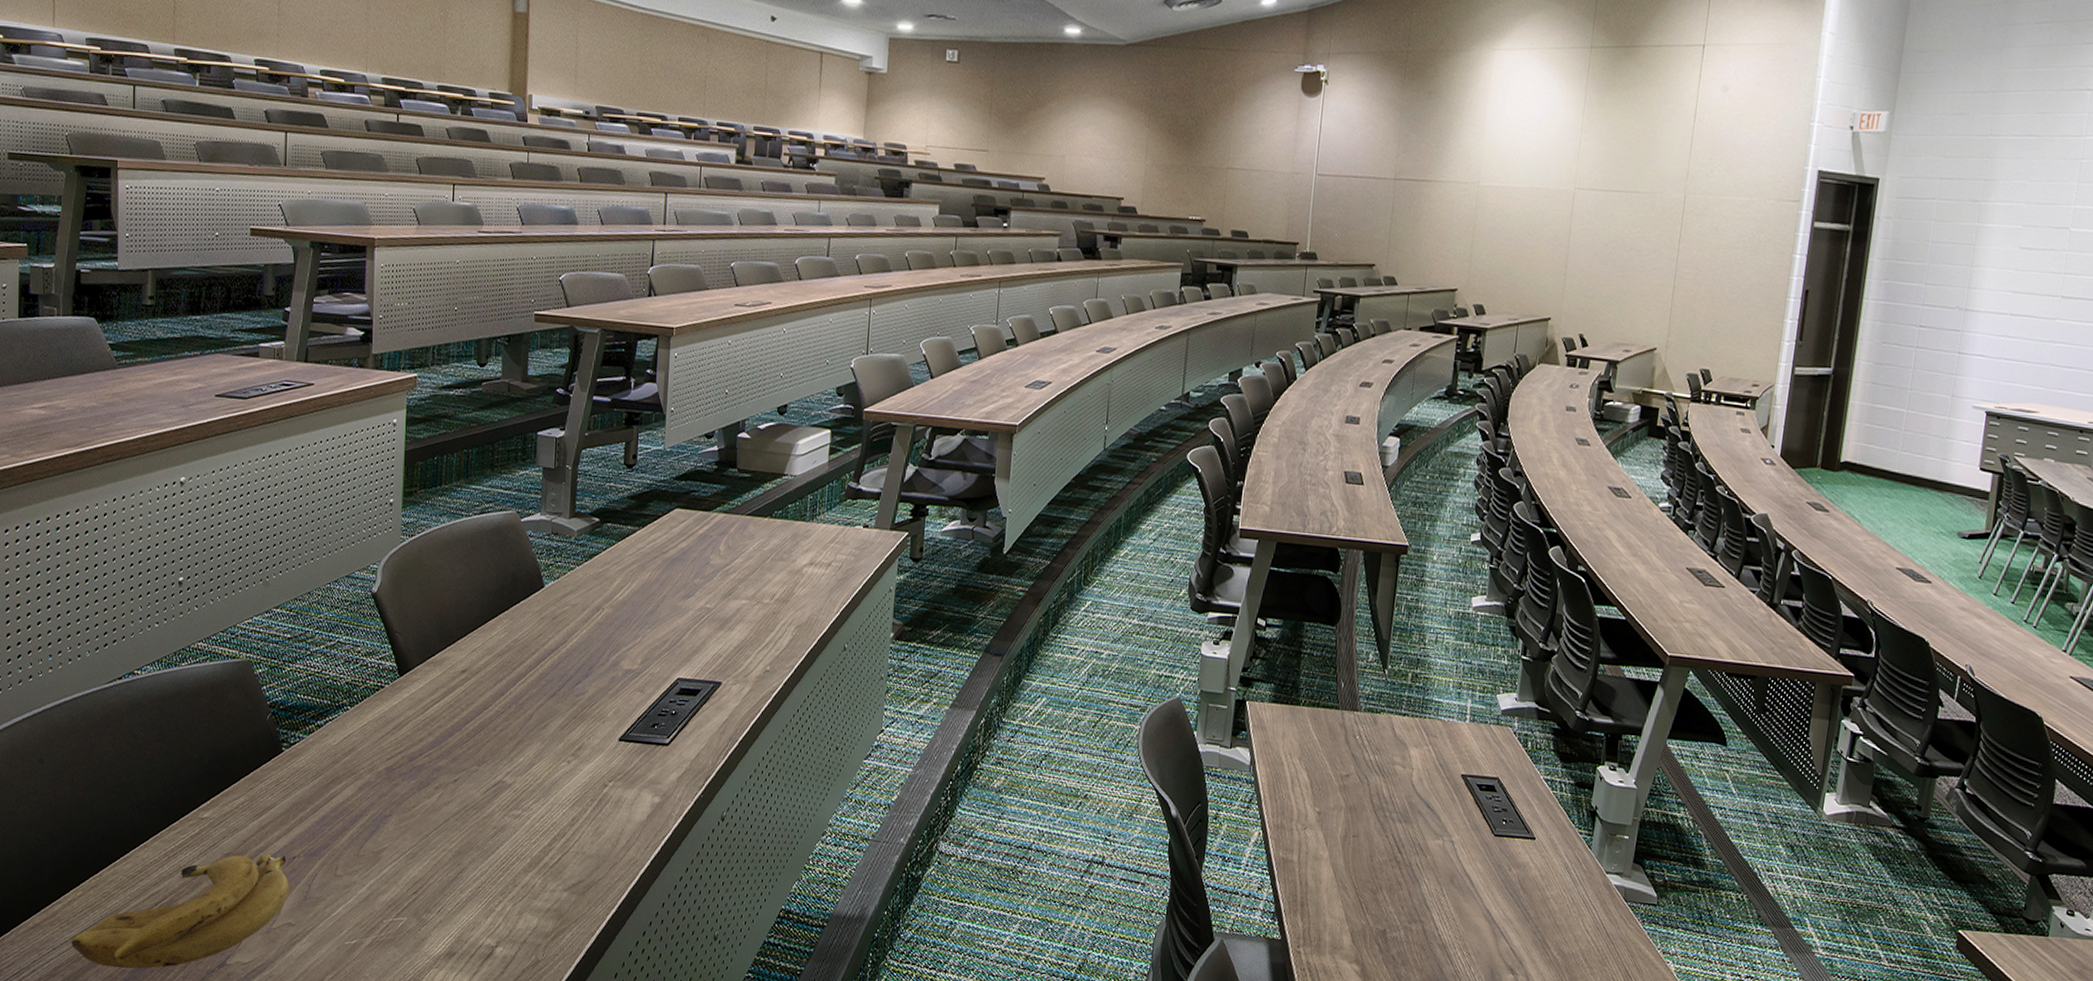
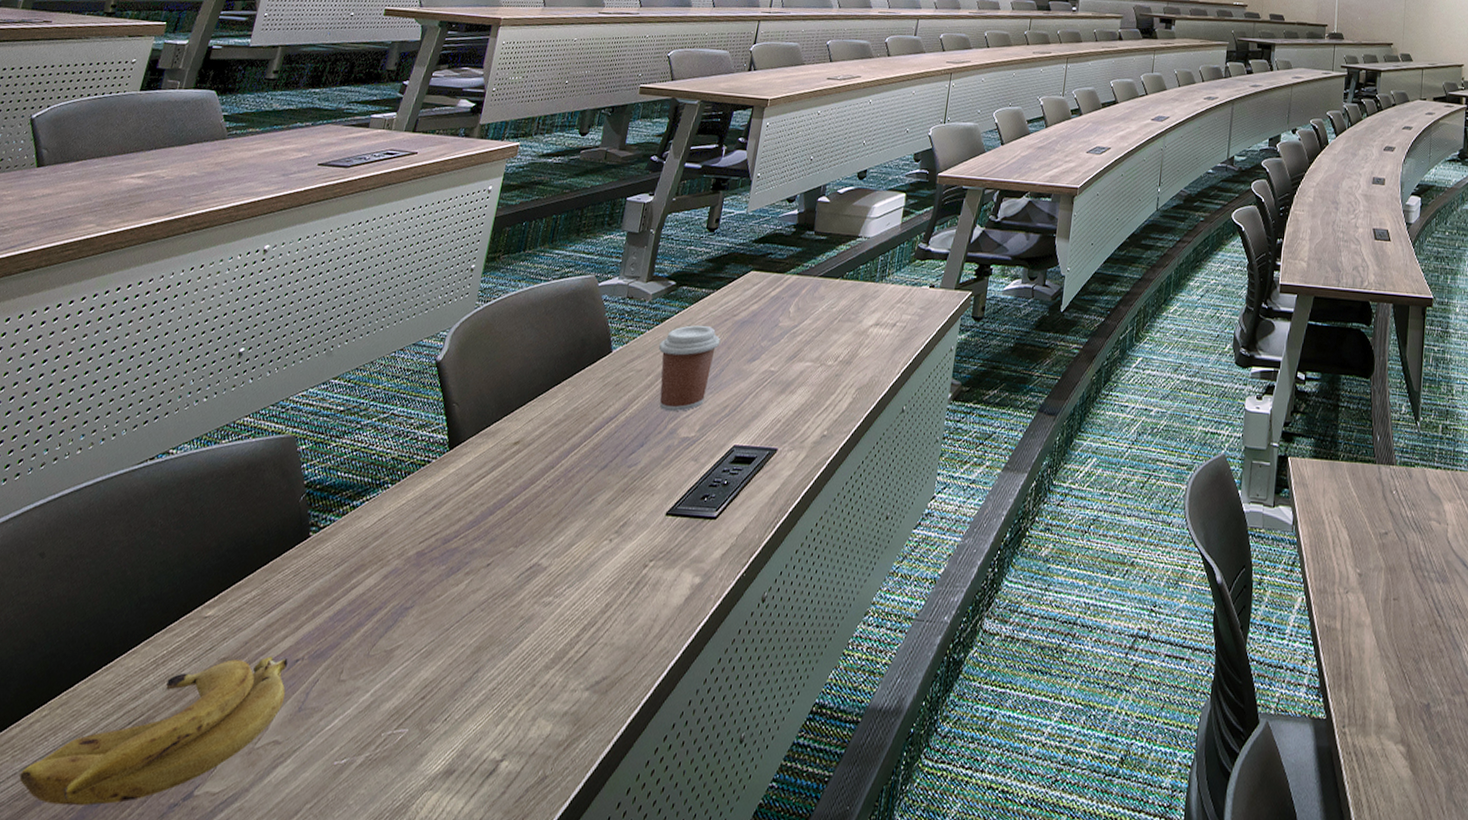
coffee cup: none [590,562,653,645] -> present [658,325,721,411]

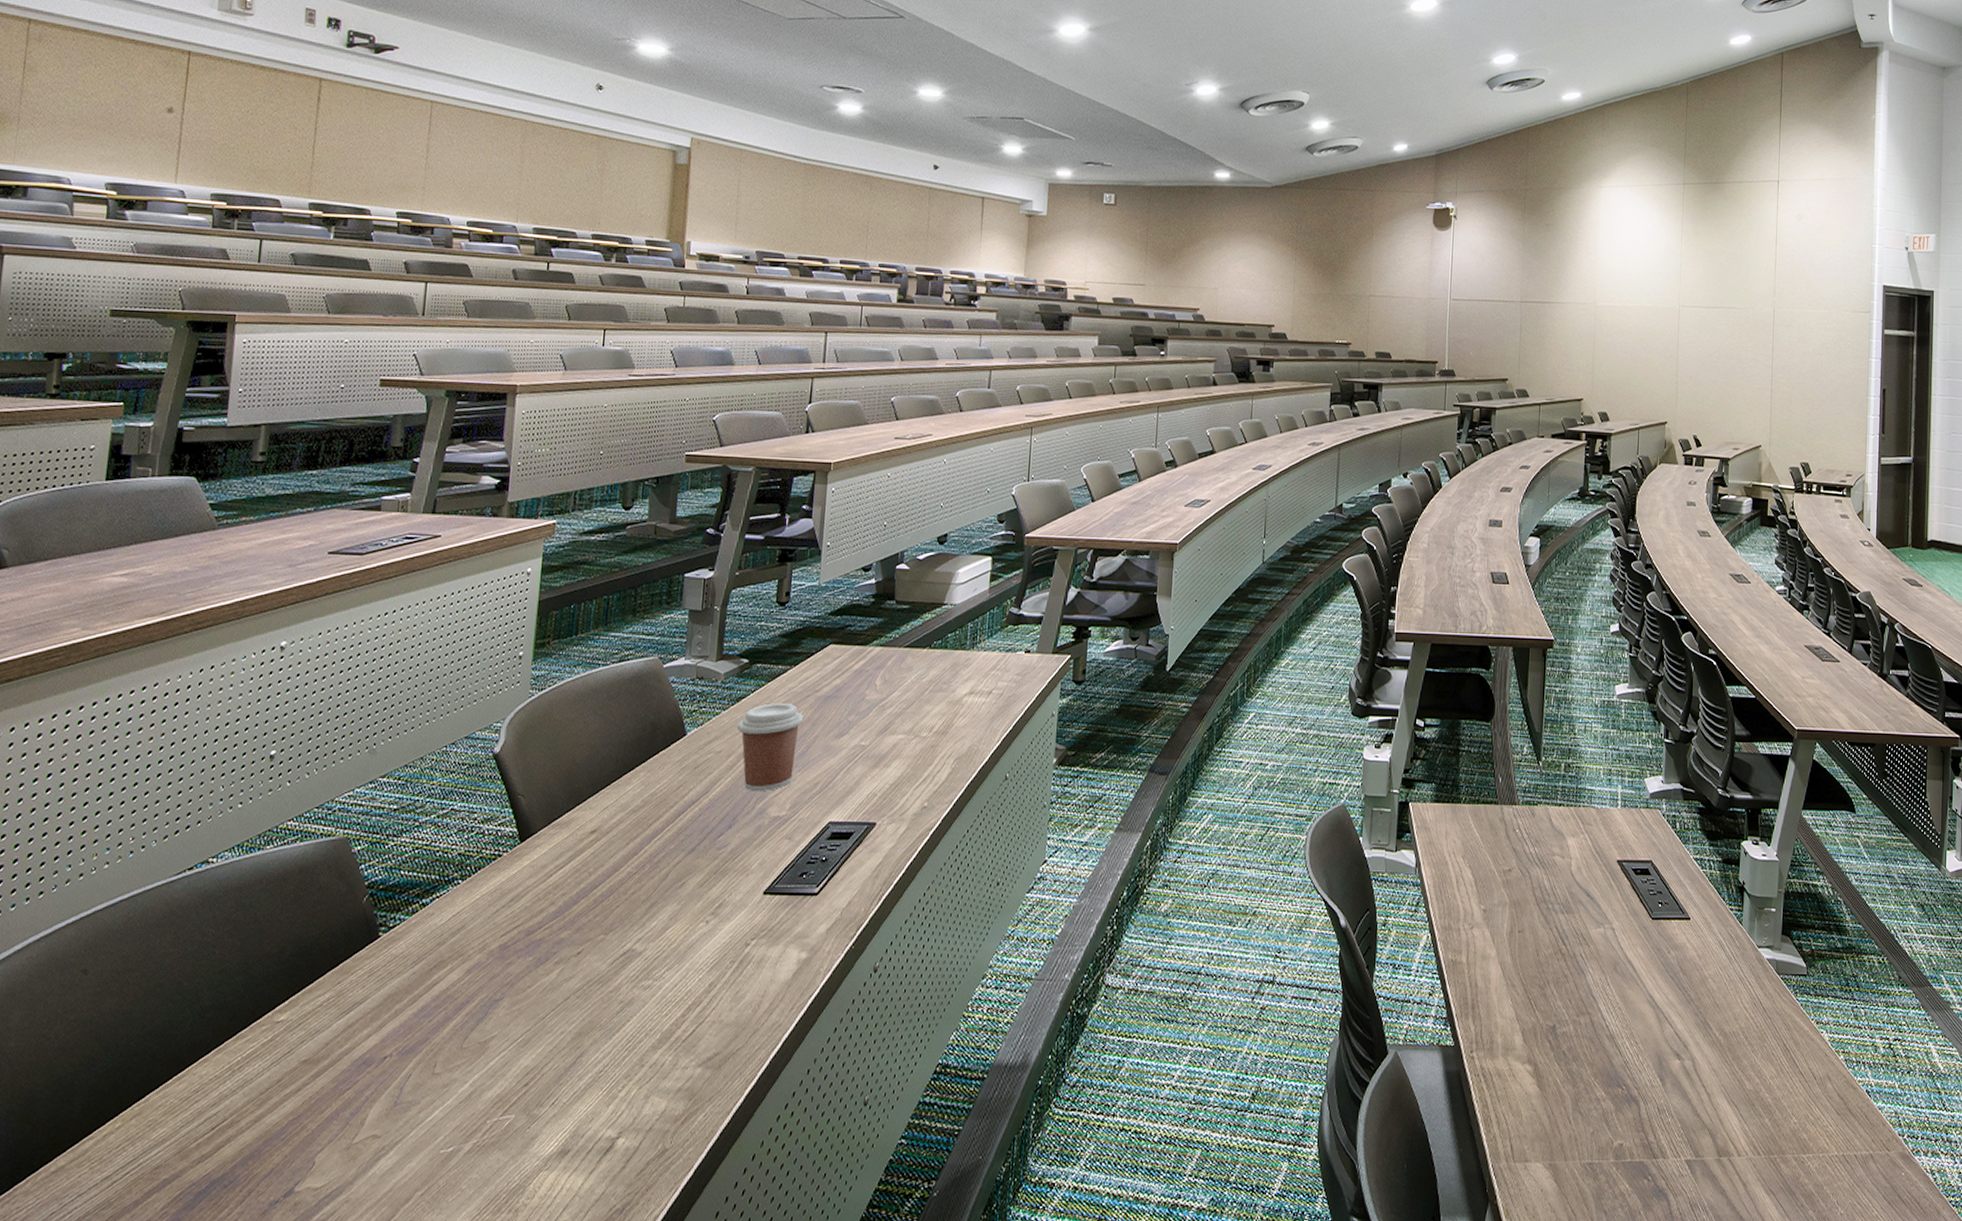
banana: present [19,656,288,806] -> none [102,1055,377,1210]

